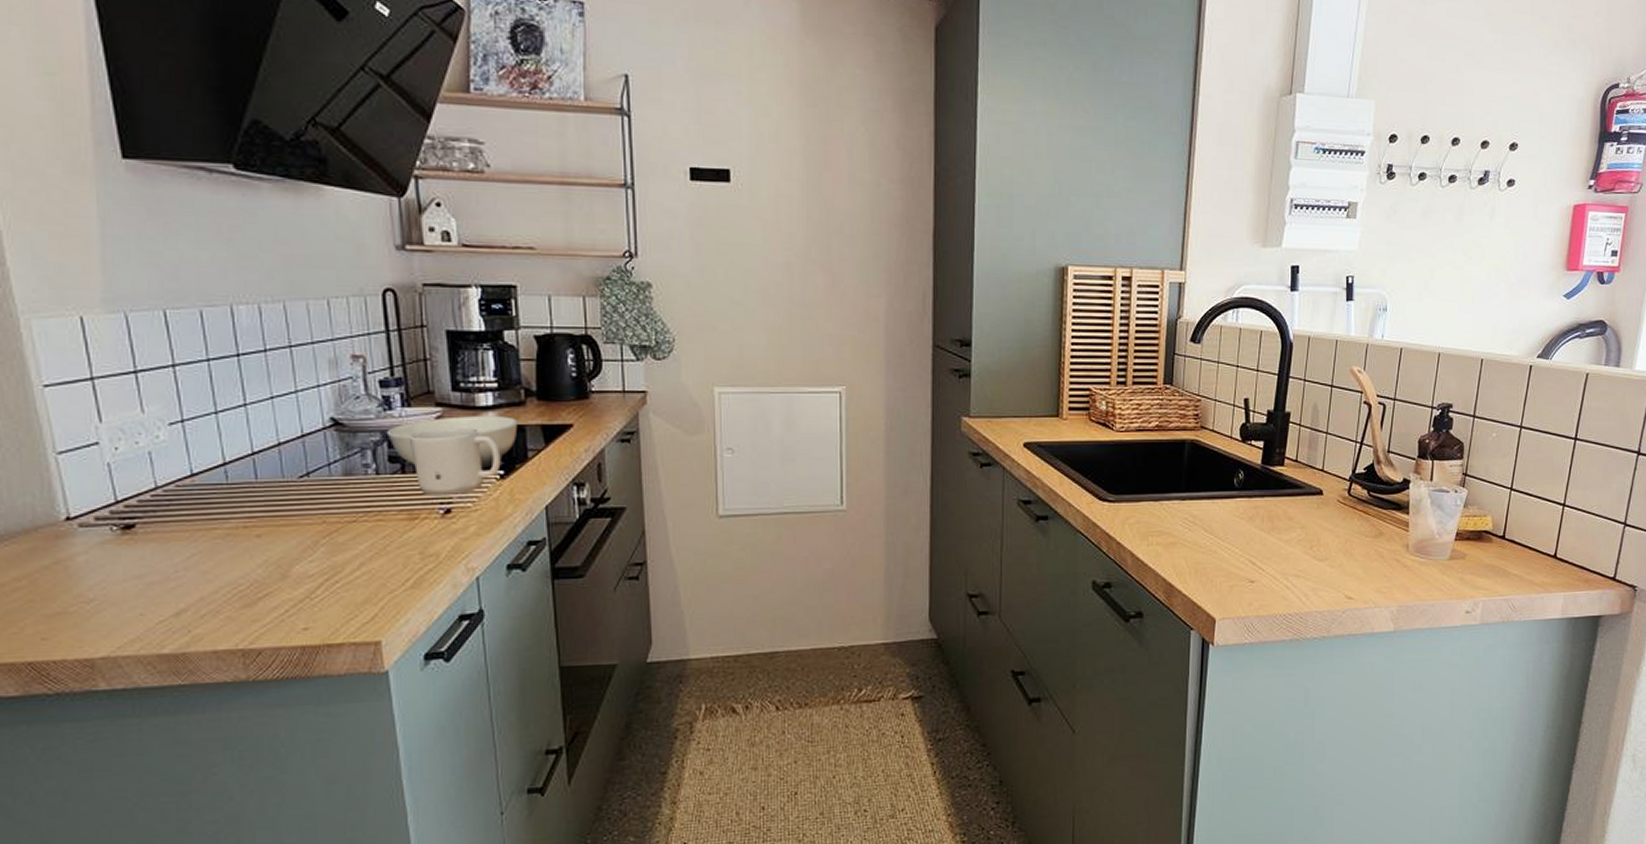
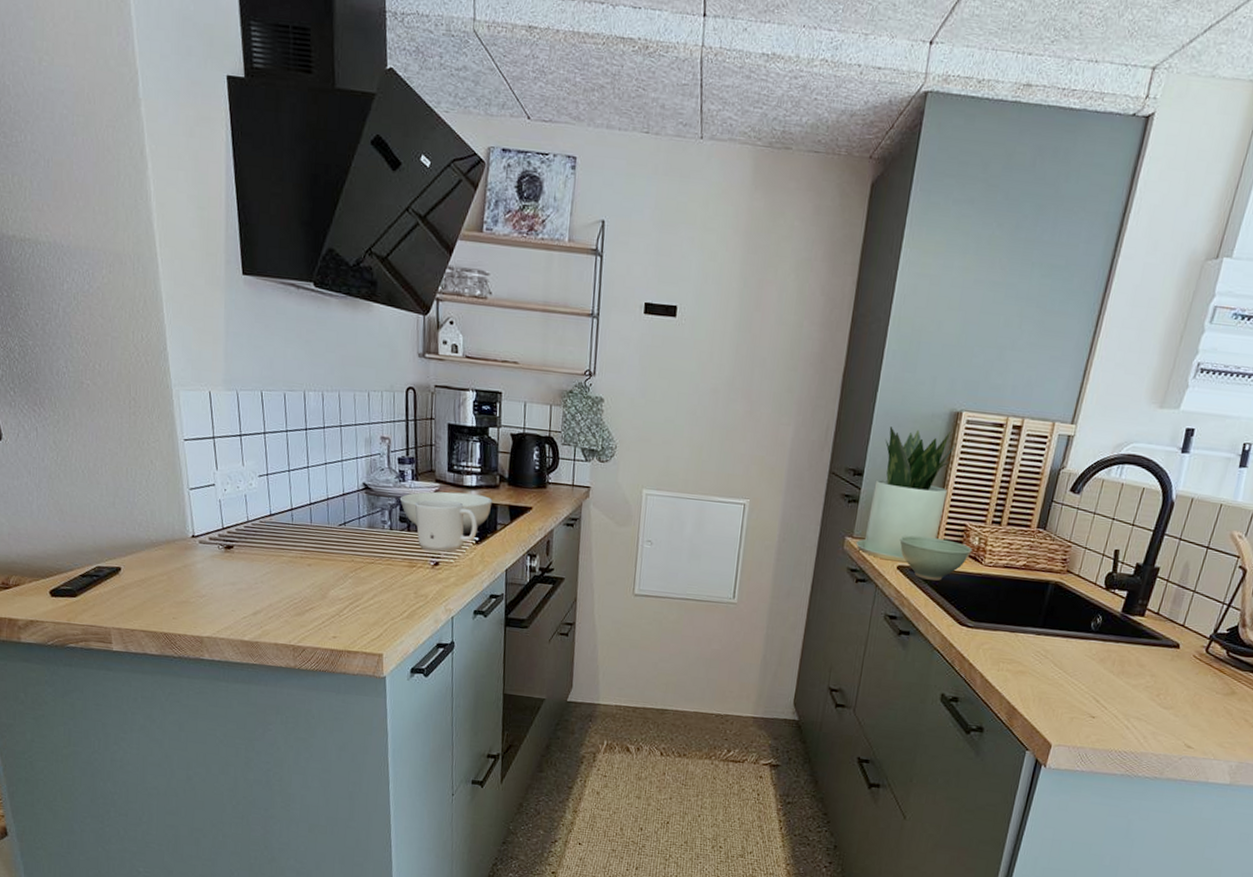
planter: none [974,289,1069,438] -> present [855,426,959,563]
bowl: none [1022,407,1101,454] -> present [899,535,973,581]

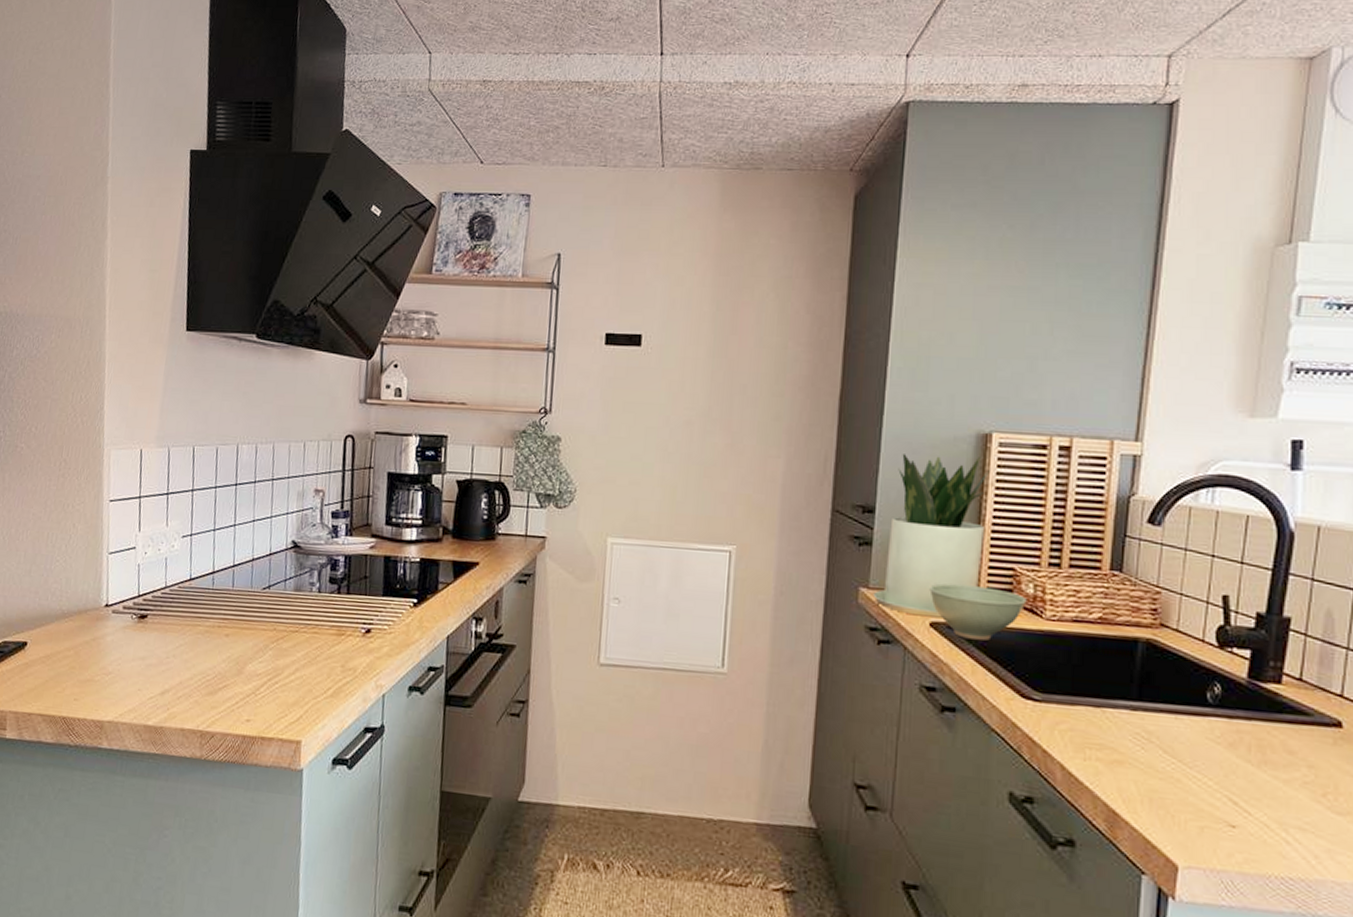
bowl: present [399,491,493,535] -> none [330,547,434,597]
mug: present [414,499,478,553] -> none [346,556,417,618]

